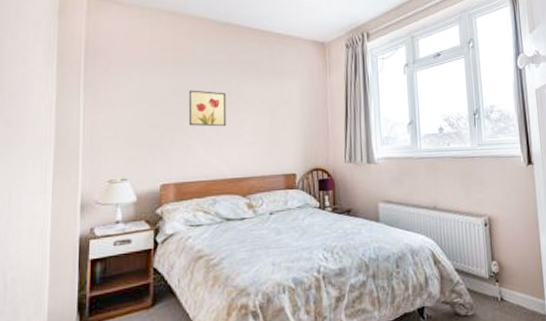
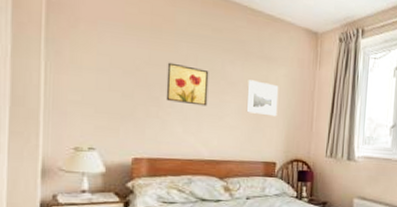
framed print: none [262,96,293,128] -> present [246,79,279,117]

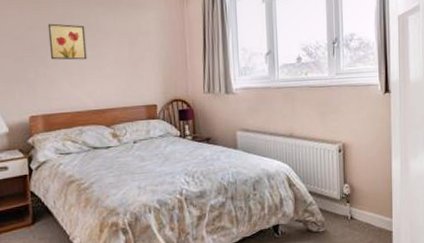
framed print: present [246,79,279,117] -> none [120,28,152,61]

